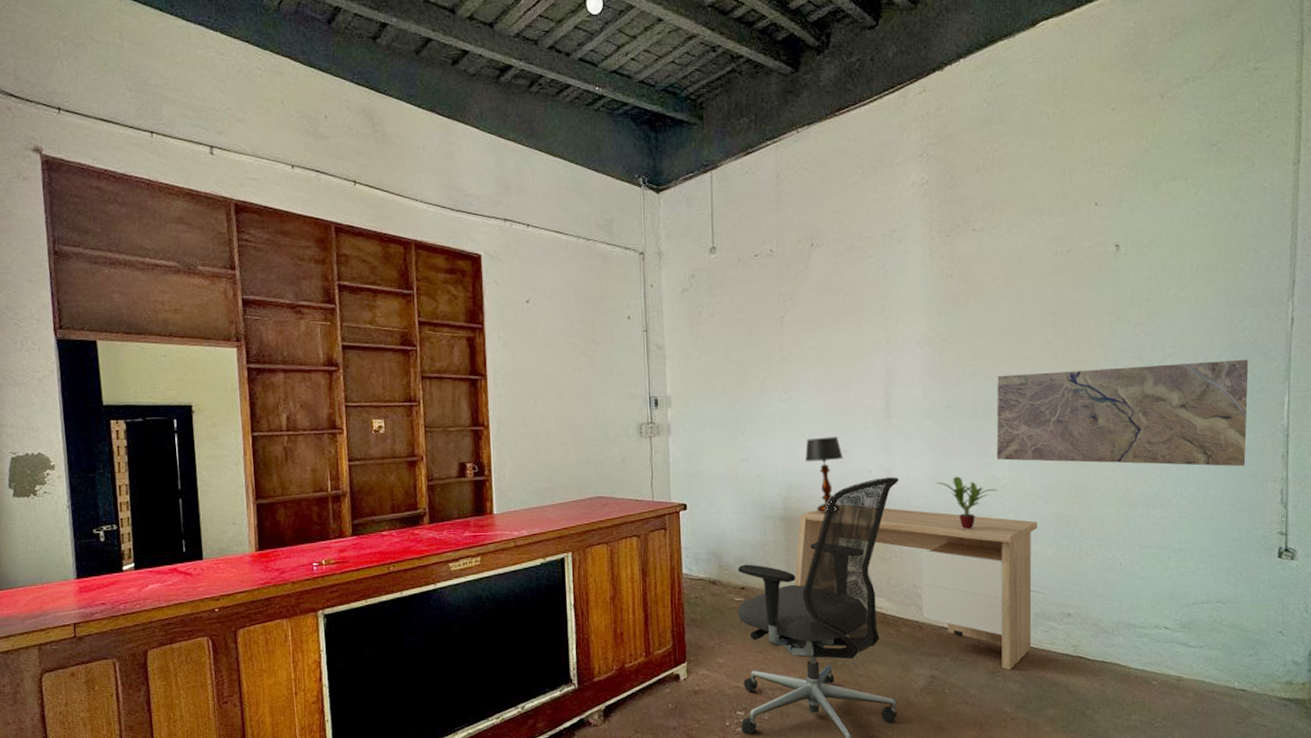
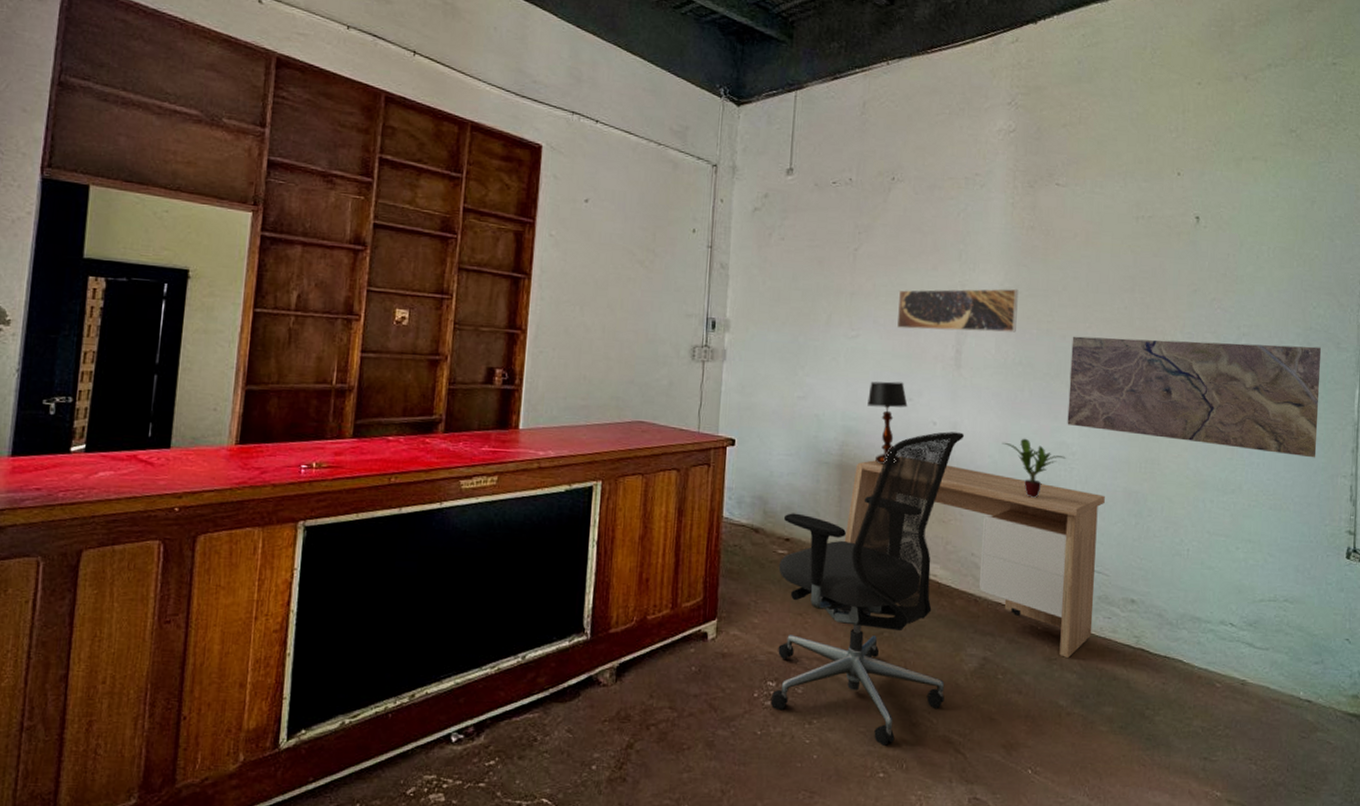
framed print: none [826,336,942,387] -> present [896,288,1019,333]

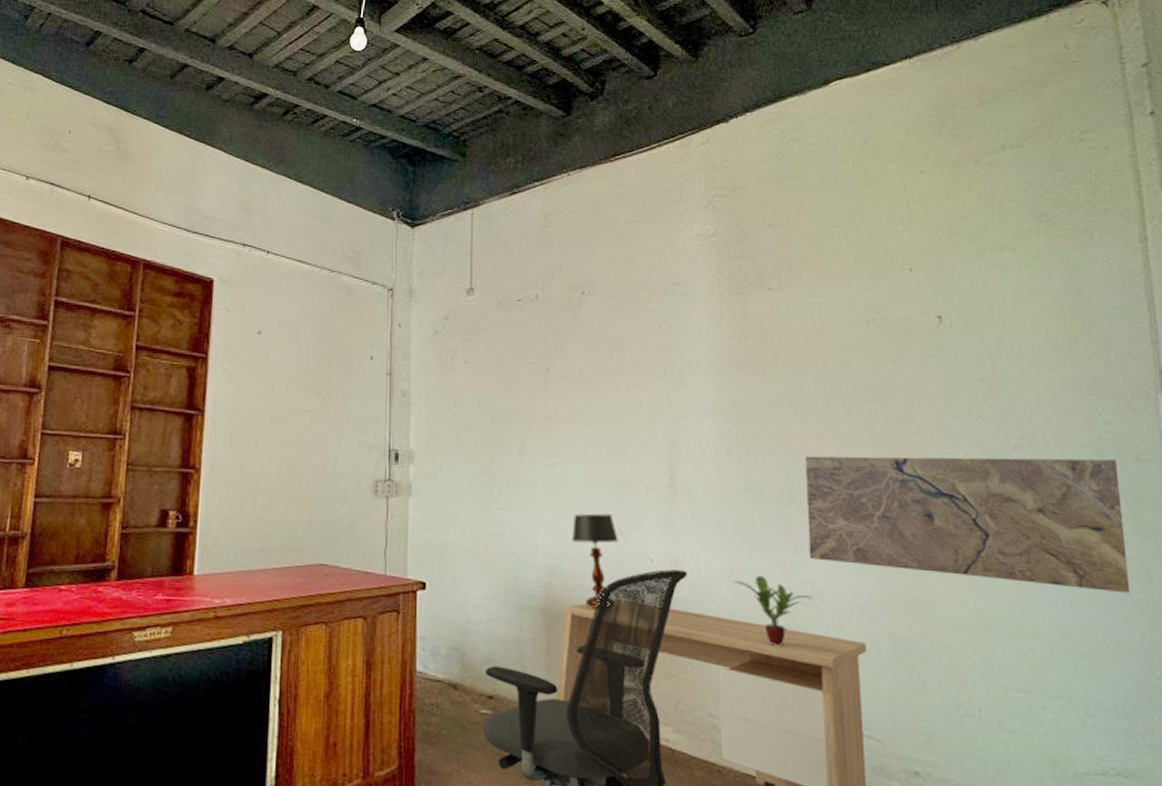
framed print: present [896,288,1019,333] -> none [598,405,737,455]

